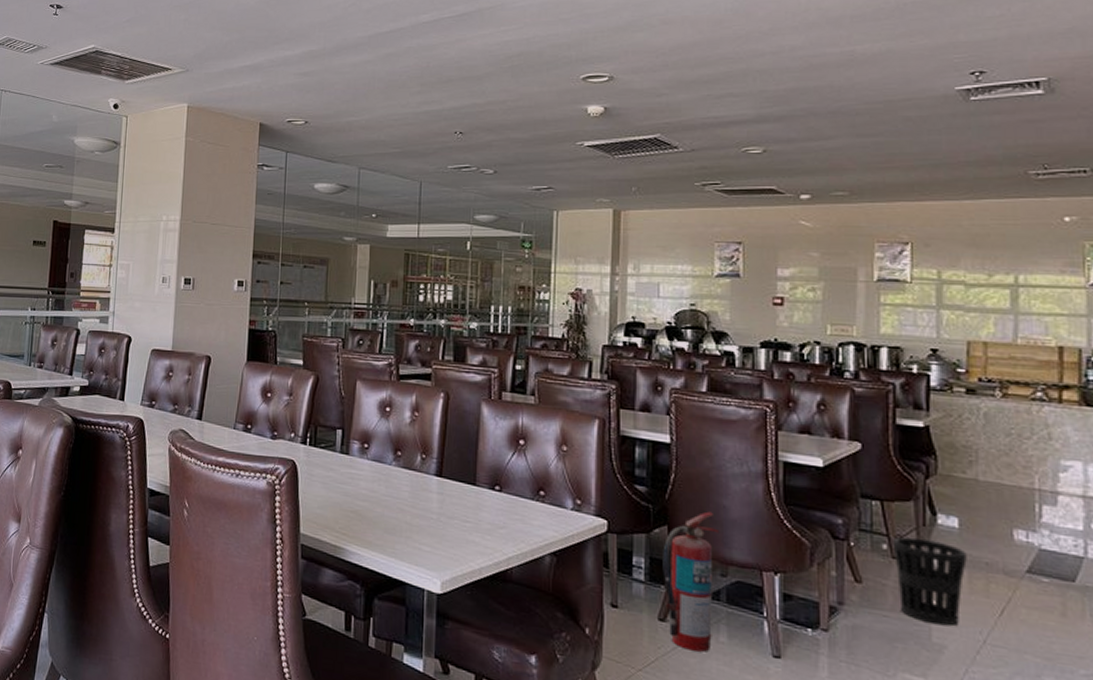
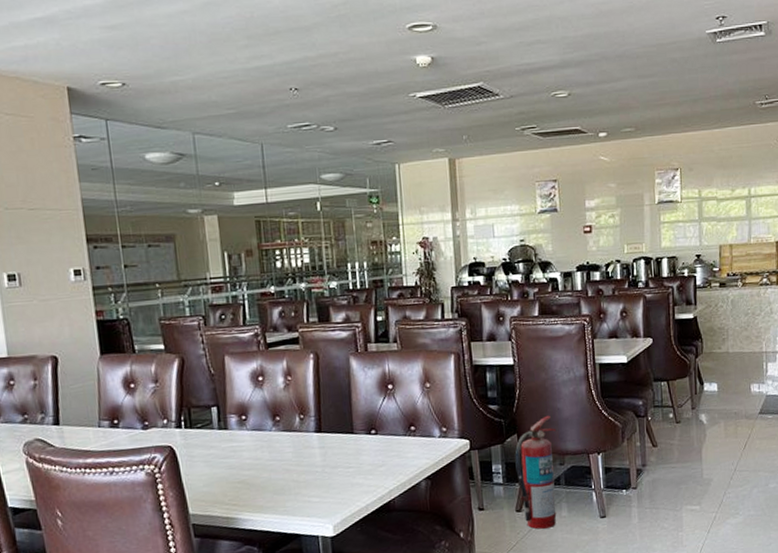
wastebasket: present [892,536,967,627] -> none [676,404,723,466]

